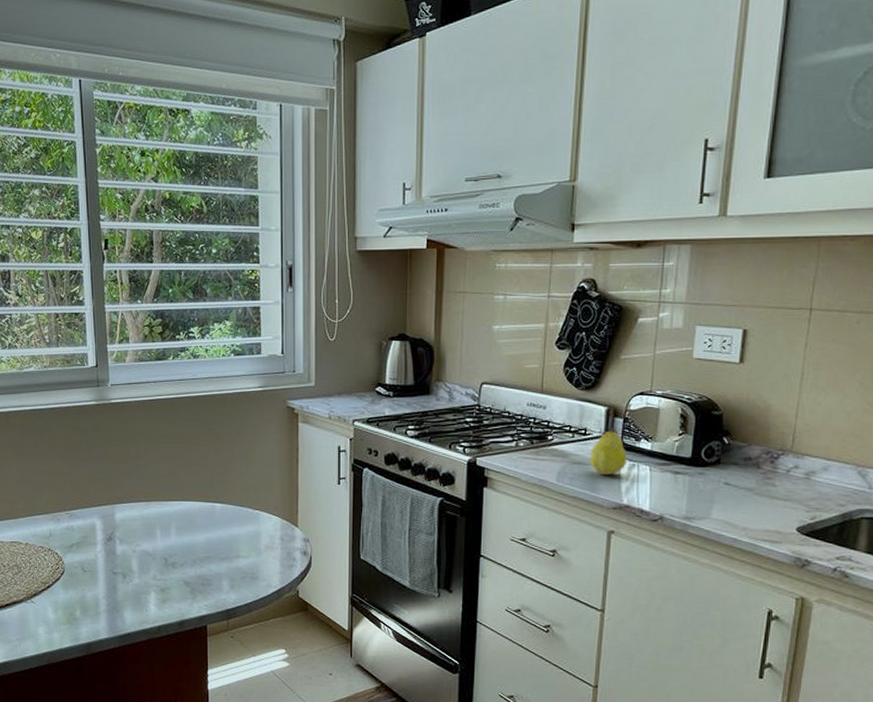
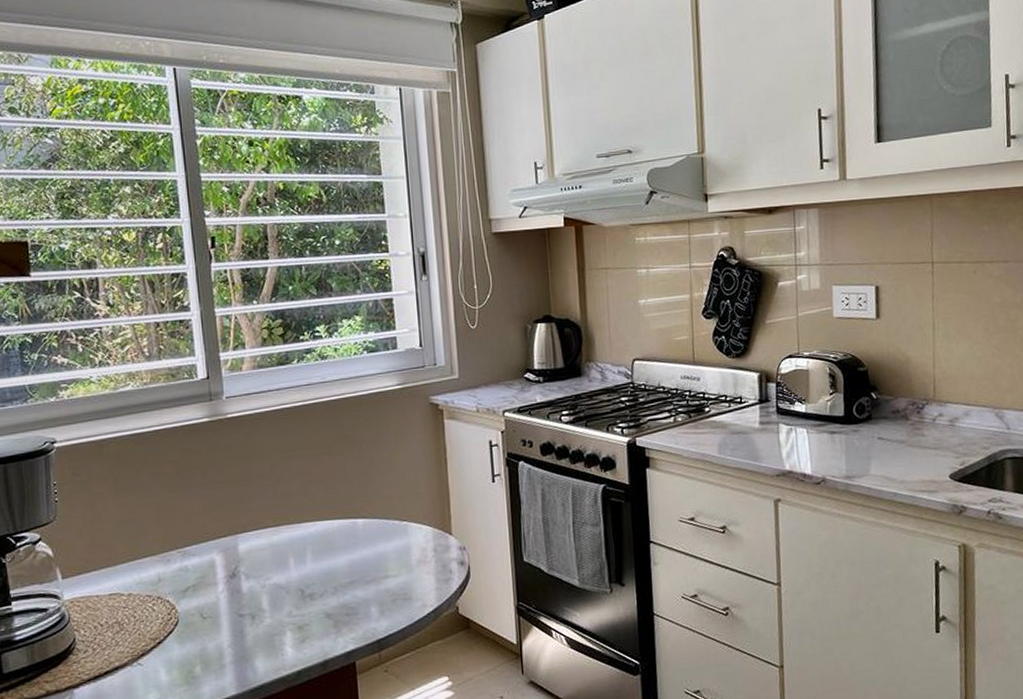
fruit: present [589,427,628,475] -> none [748,392,785,442]

